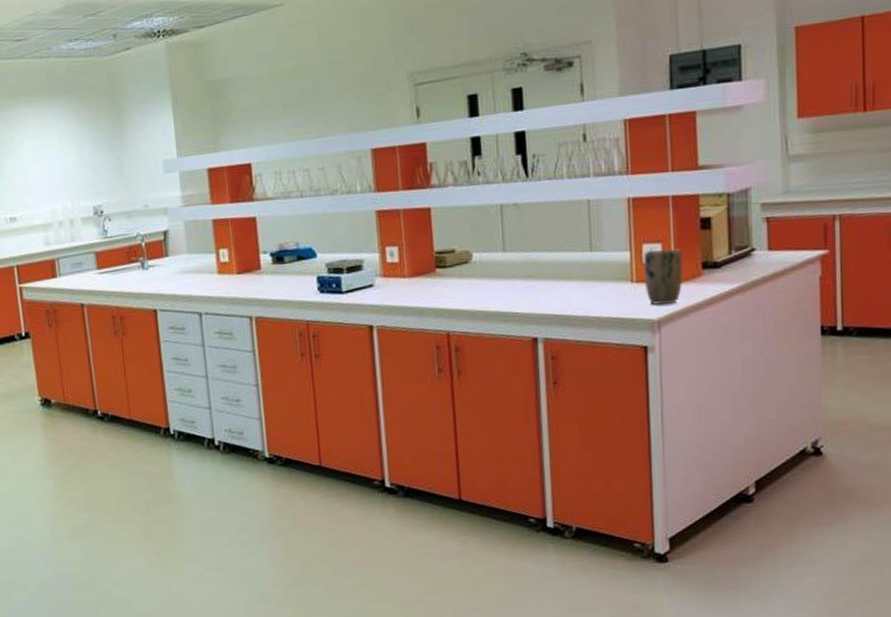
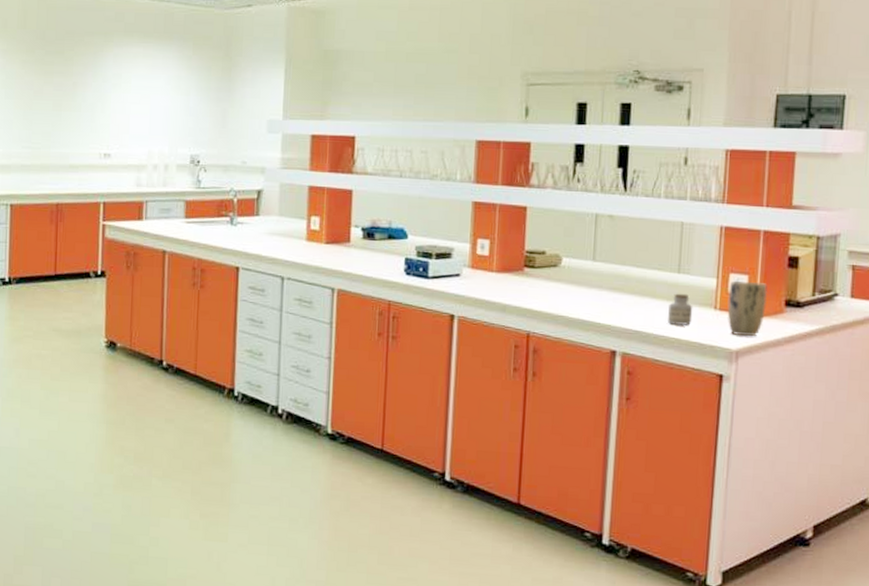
jar: none [585,271,610,304] -> present [668,293,693,326]

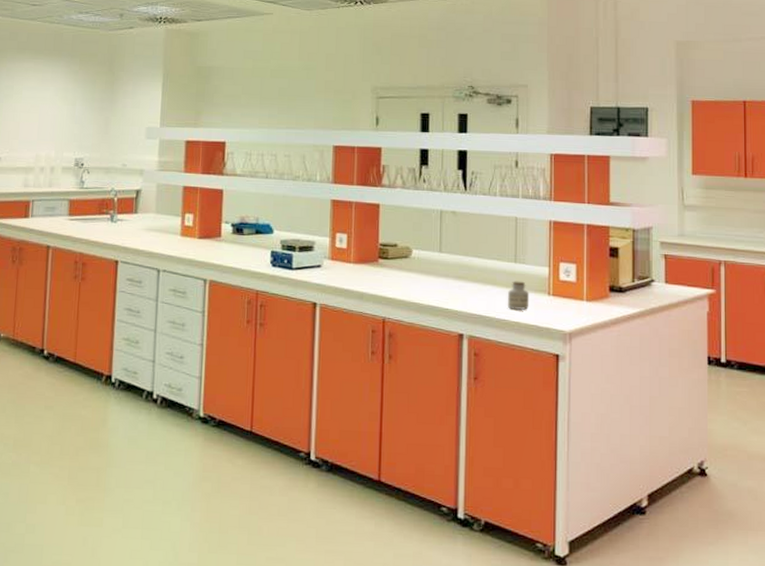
plant pot: present [727,281,768,336] -> none [559,270,594,319]

